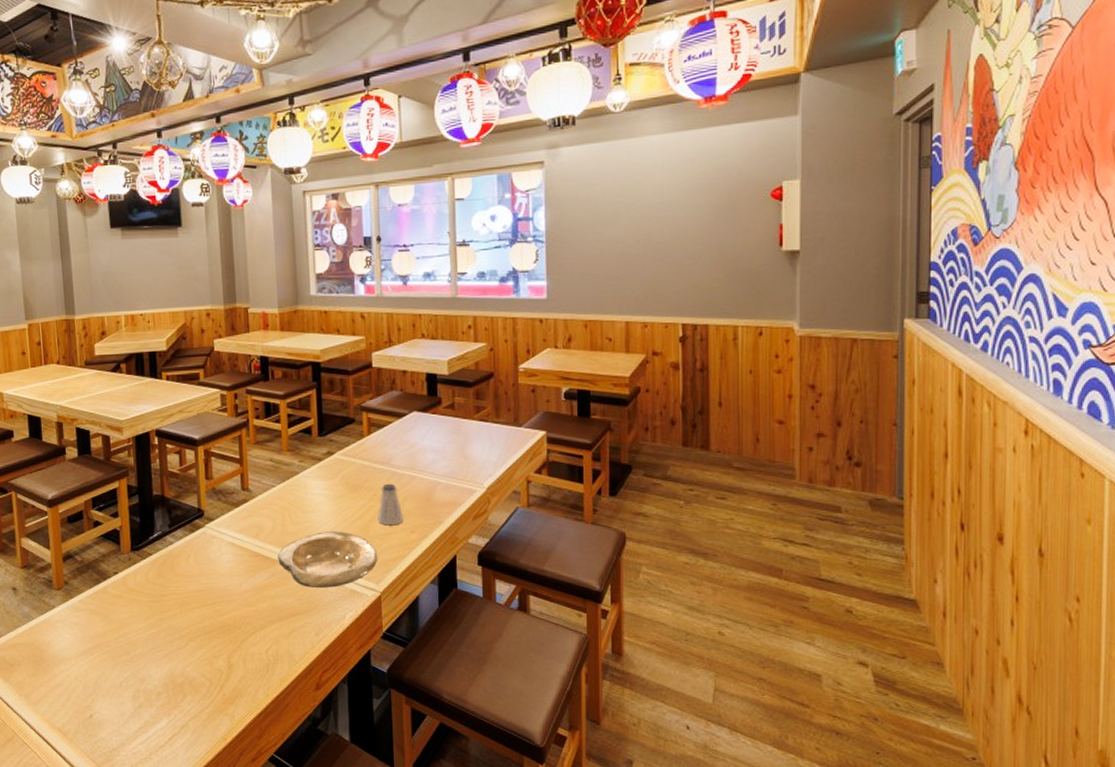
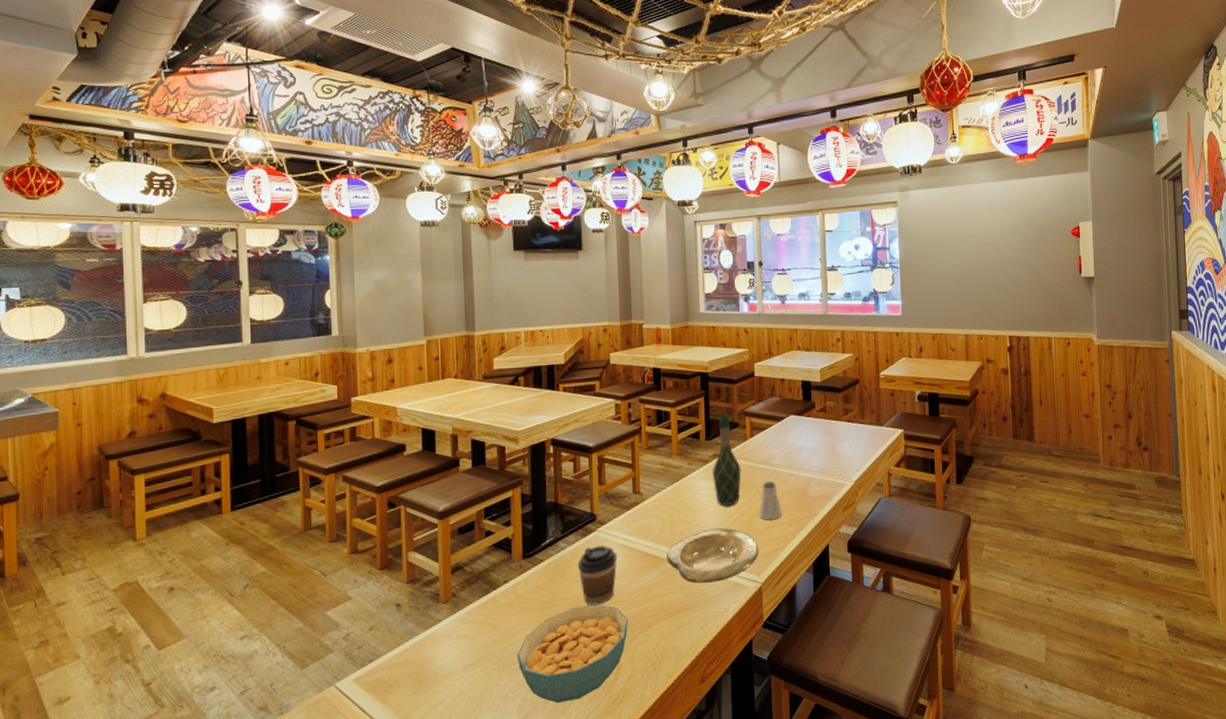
cereal bowl: none [129,601,239,697] -> present [517,604,628,704]
coffee cup: none [186,543,227,603] -> present [577,545,618,606]
wine bottle: none [325,409,358,508] -> present [712,414,742,506]

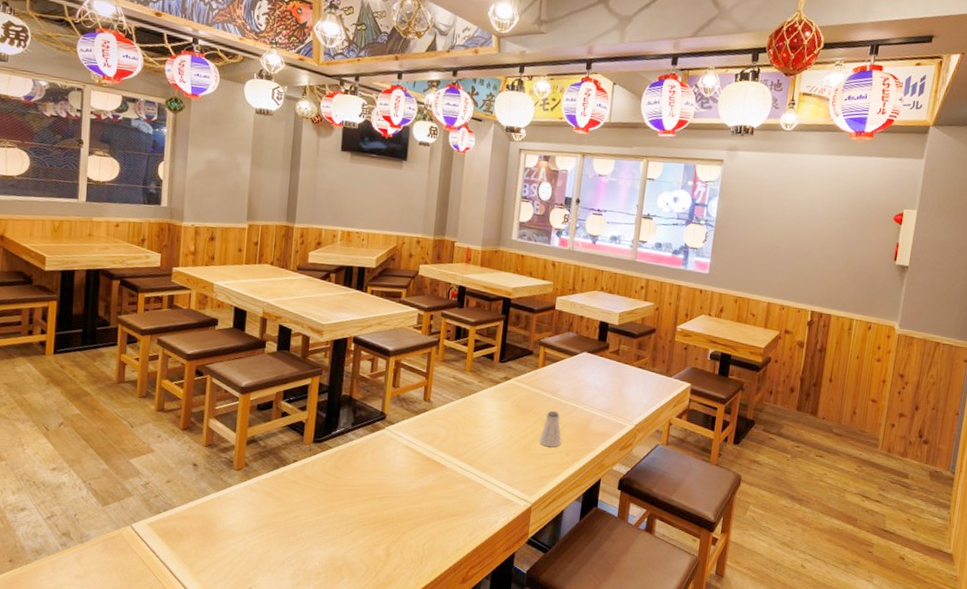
cereal bowl: present [517,604,628,704] -> none [297,495,402,578]
coffee cup: present [577,545,618,606] -> none [362,442,401,497]
plate: present [666,528,759,583] -> none [446,445,535,495]
wine bottle: present [712,414,742,506] -> none [500,340,529,427]

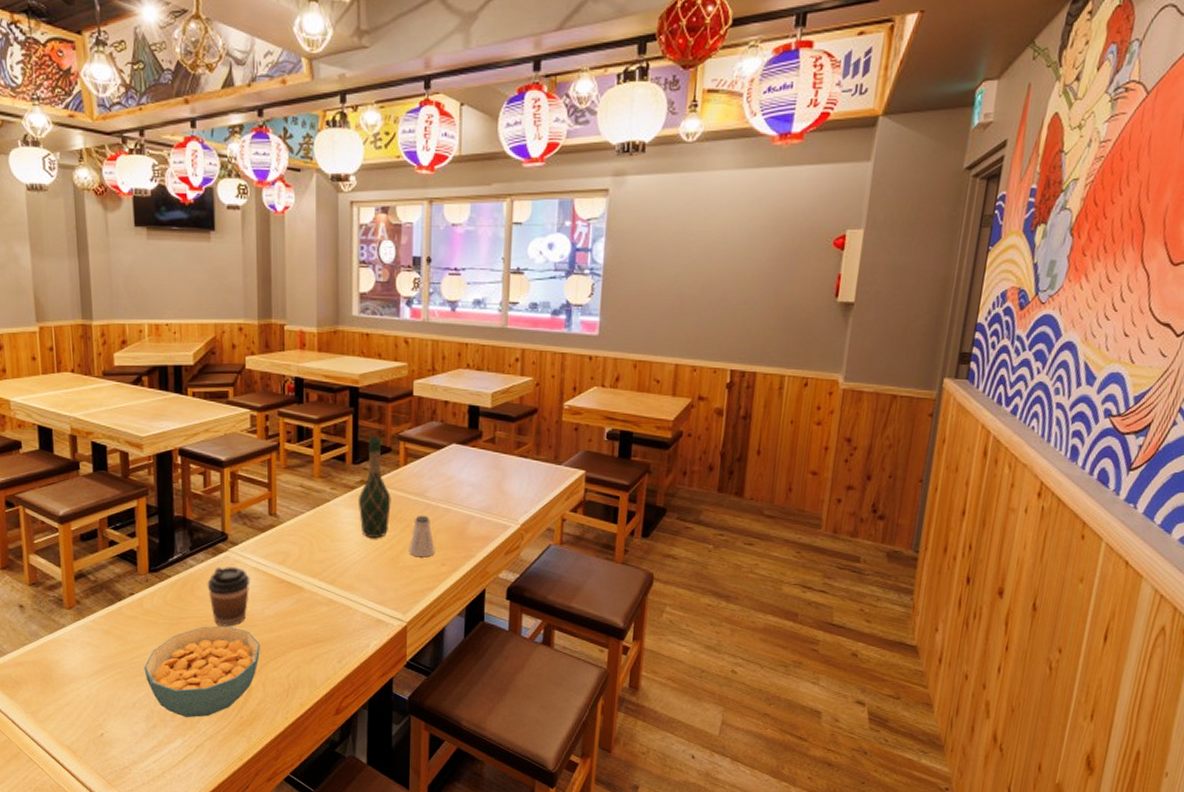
cereal bowl: none [297,495,402,578] -> present [144,625,260,718]
coffee cup: none [362,442,401,497] -> present [207,567,250,627]
wine bottle: none [500,340,529,427] -> present [358,437,391,538]

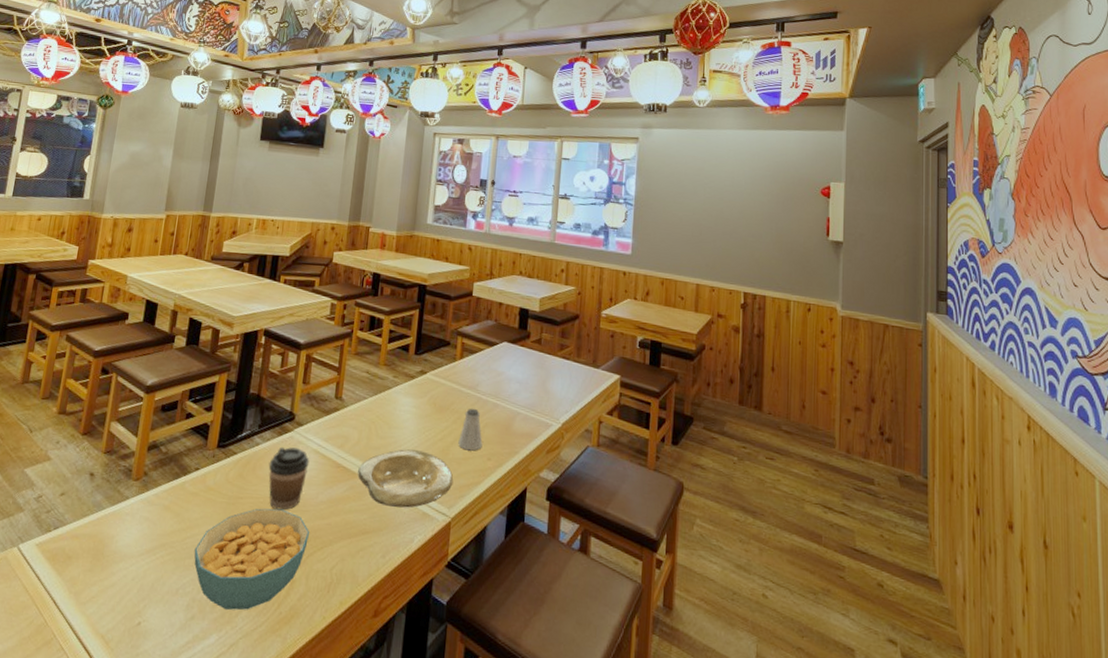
plate: none [304,560,407,616] -> present [358,449,454,508]
wine bottle: present [358,437,391,538] -> none [416,330,447,428]

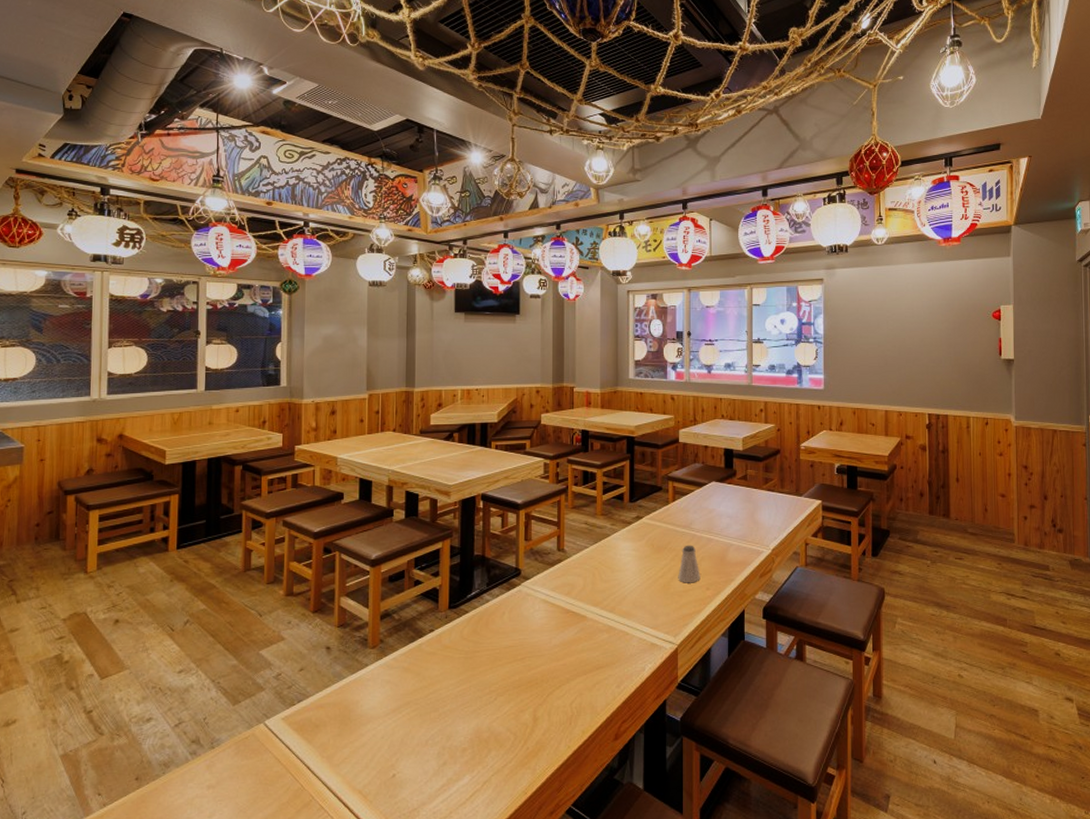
cereal bowl: present [194,508,309,611] -> none [438,657,546,753]
coffee cup: present [268,446,310,511] -> none [501,600,540,658]
plate: present [358,449,454,508] -> none [587,589,677,642]

